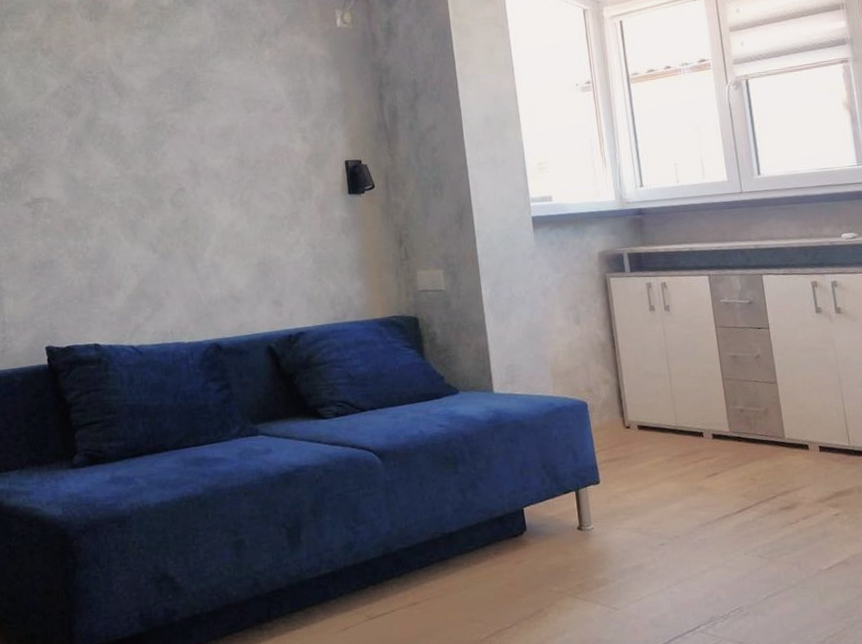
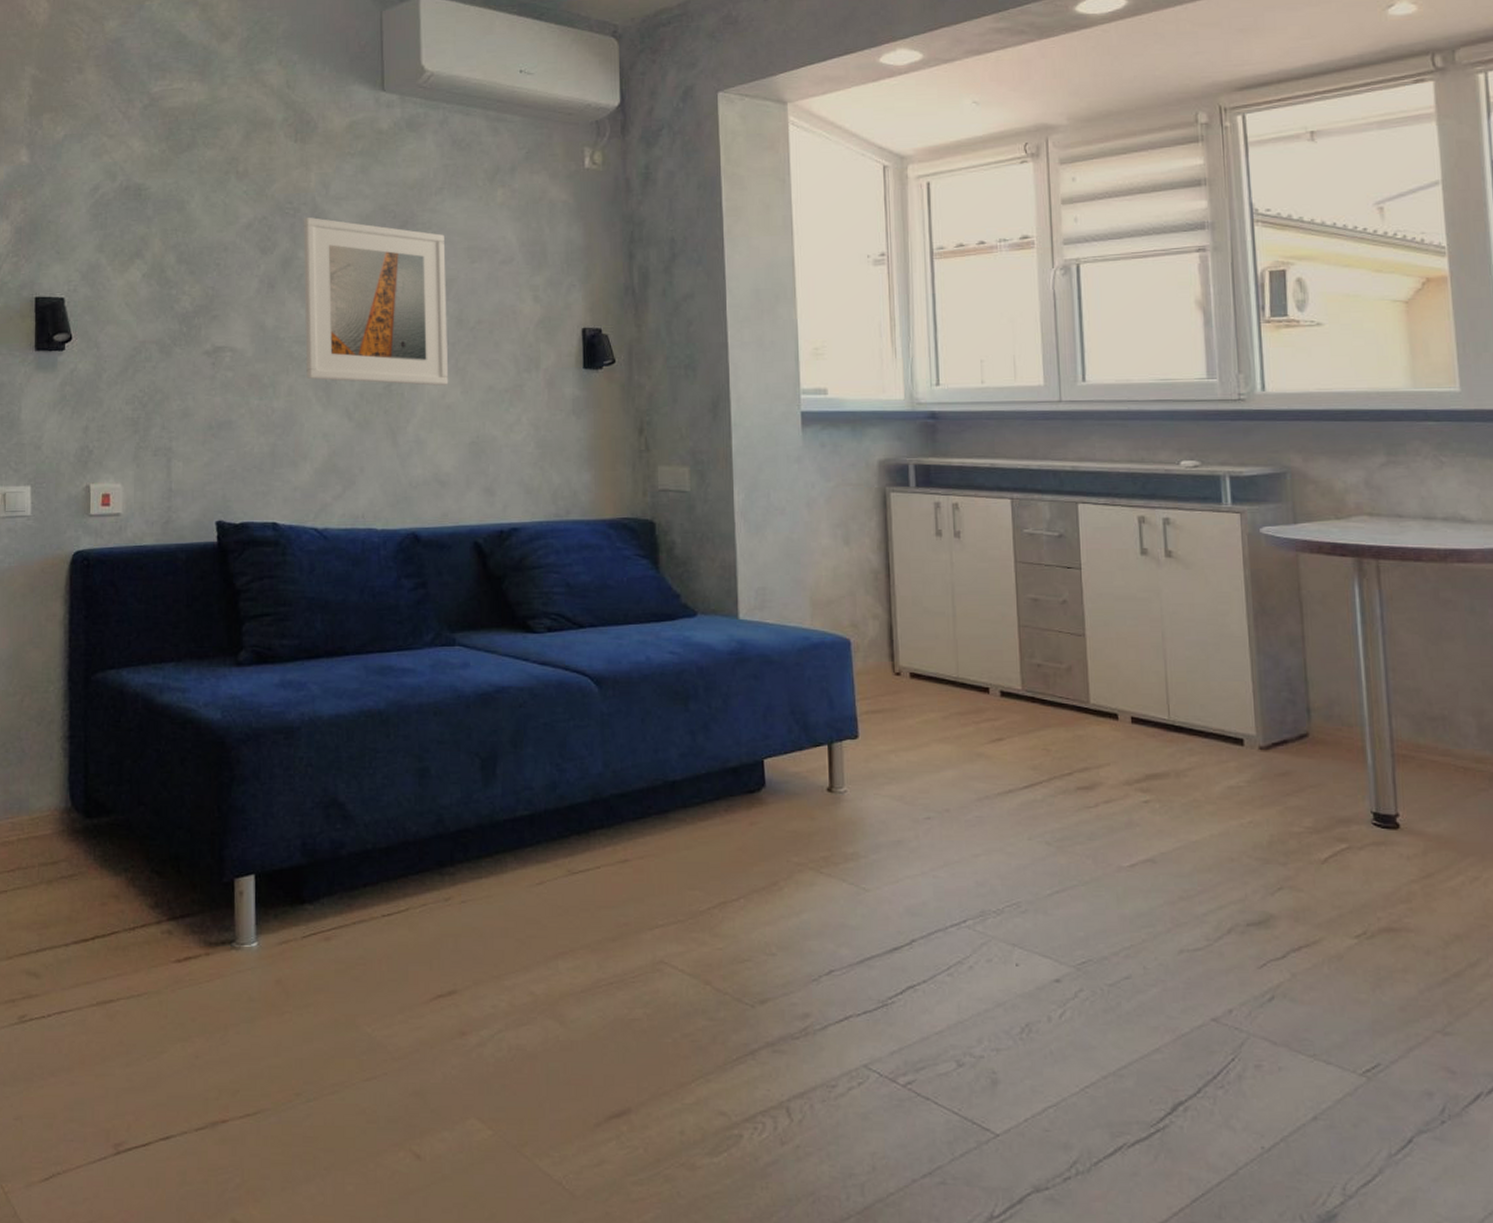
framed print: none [102,83,236,220] -> present [303,217,449,386]

